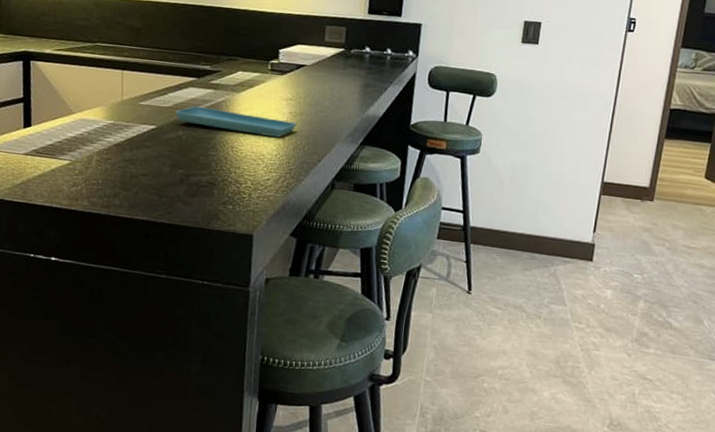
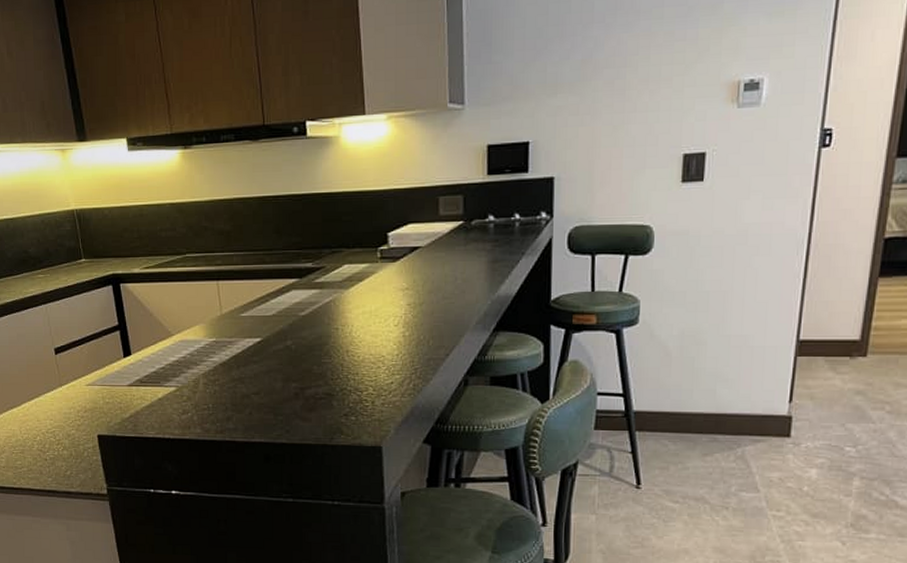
saucer: present [175,106,298,138] -> none [280,310,418,335]

